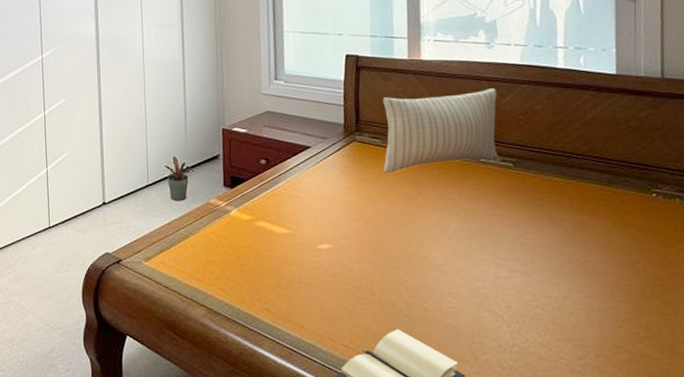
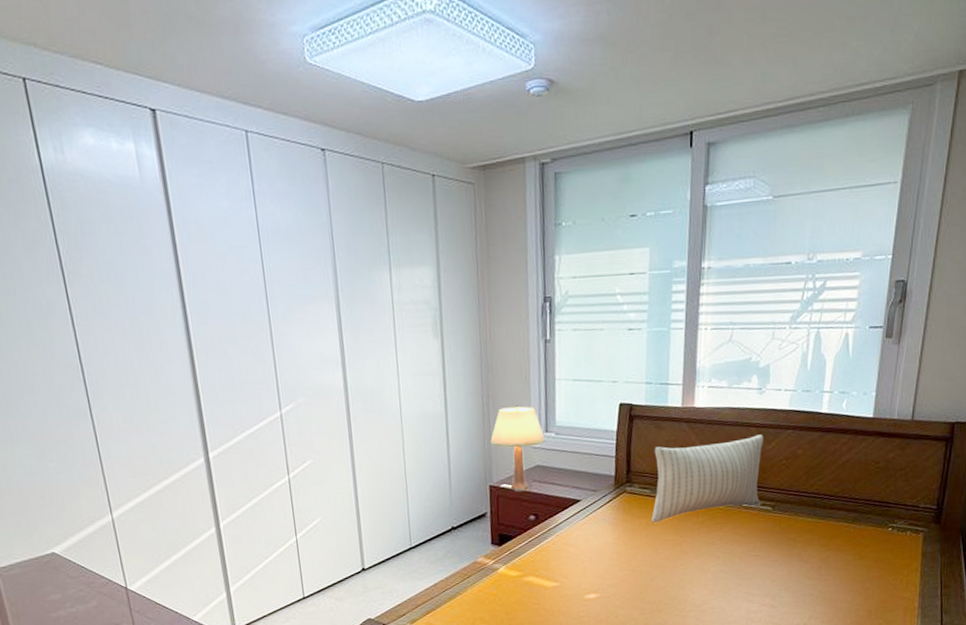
potted plant: present [164,156,194,202] -> none [428,516,460,563]
table lamp: none [223,53,275,136] -> present [490,404,546,492]

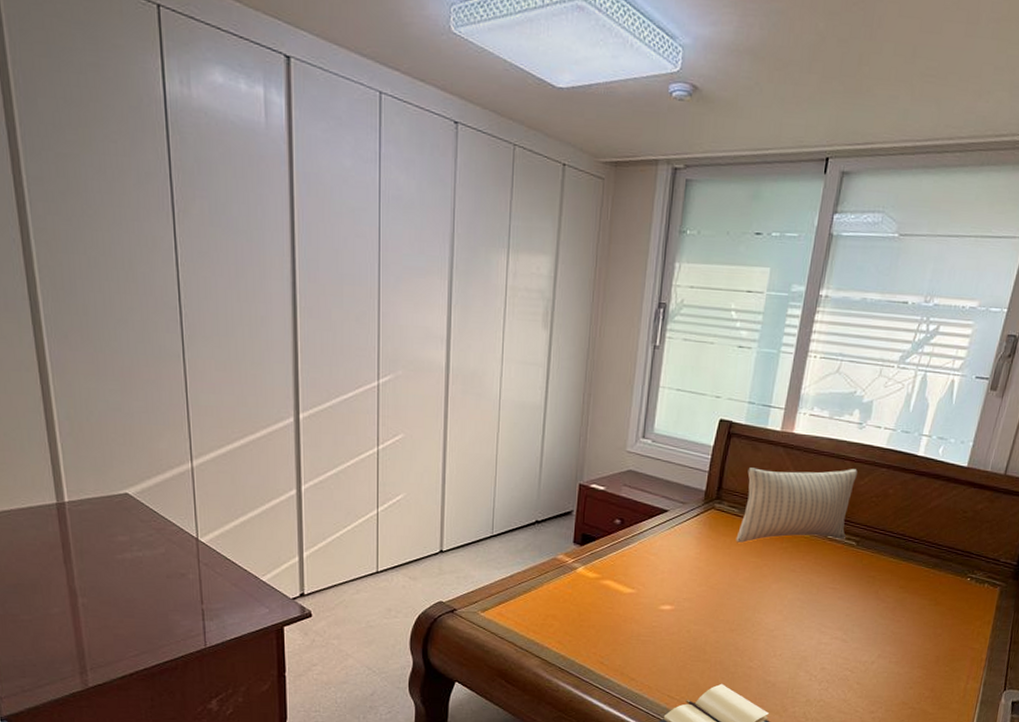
table lamp: present [490,404,546,492] -> none [586,406,642,494]

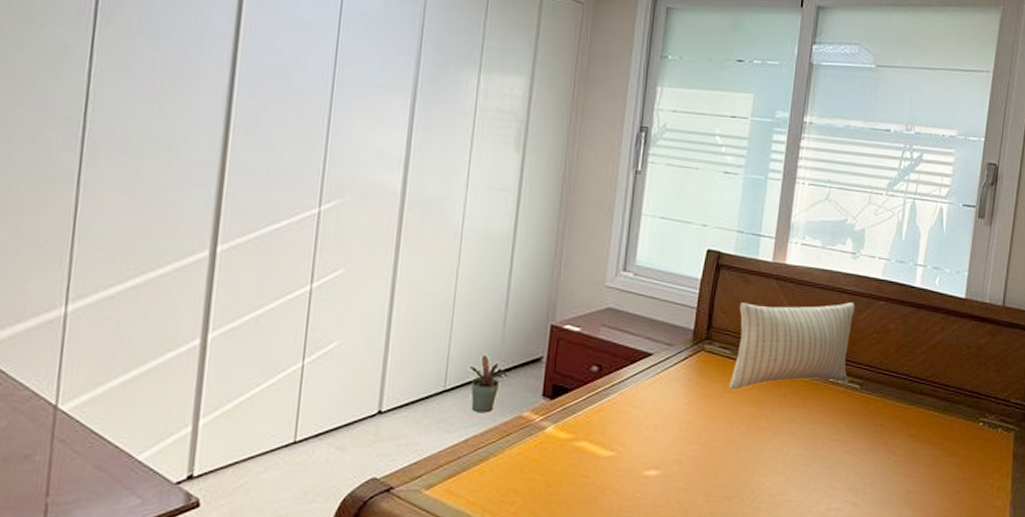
potted plant: none [512,508,544,555] -> present [469,355,508,413]

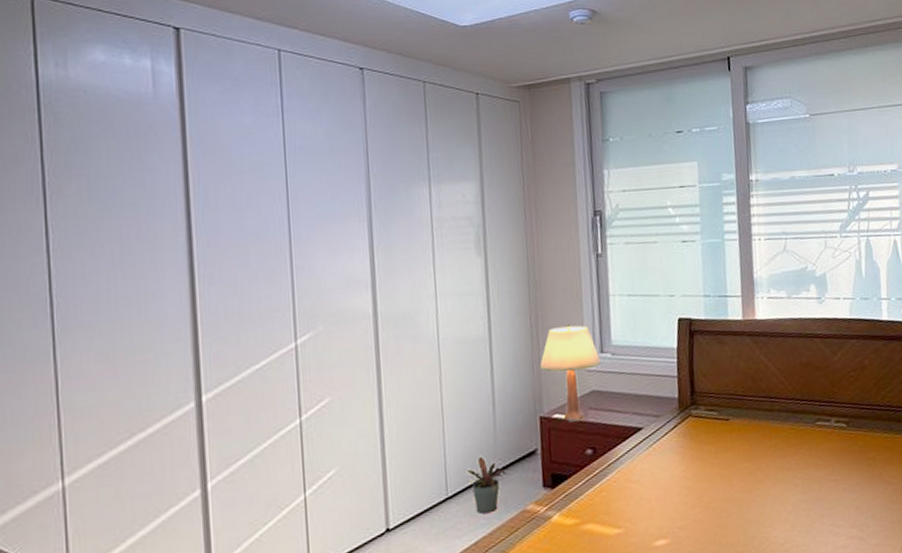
table lamp: none [560,236,622,336] -> present [540,323,601,422]
pillow: present [729,302,855,390] -> none [718,345,834,449]

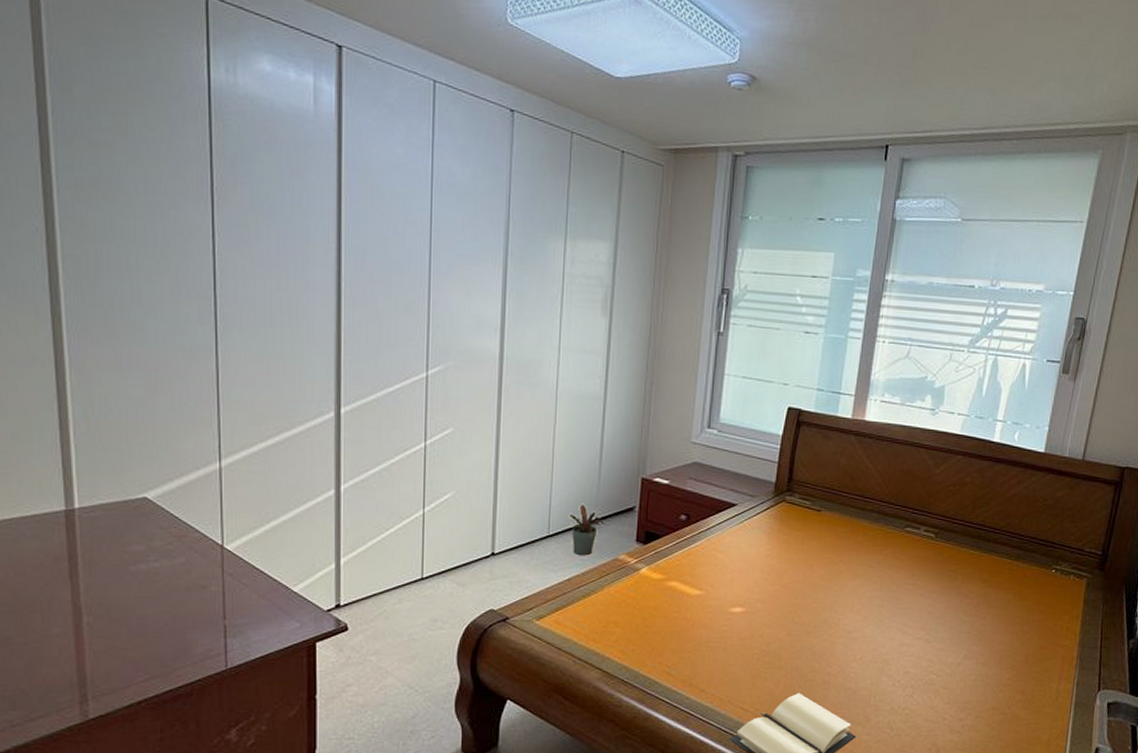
table lamp: present [540,323,601,422] -> none [648,395,707,488]

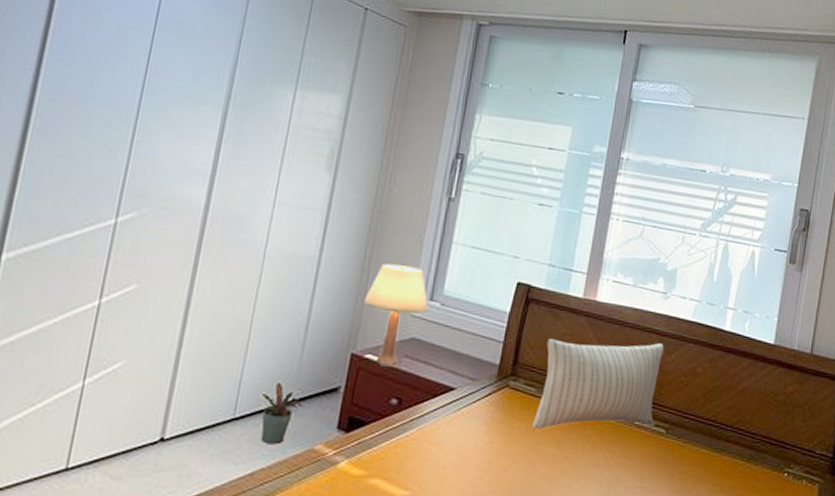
table lamp: none [648,395,707,488] -> present [364,262,429,367]
pillow: none [809,457,932,537] -> present [532,339,664,430]

